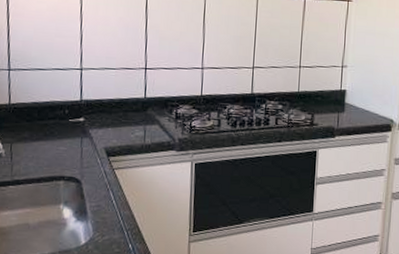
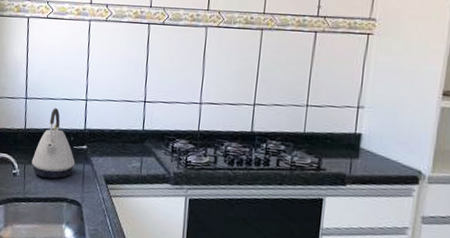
kettle: none [19,79,72,157] -> present [31,108,75,179]

